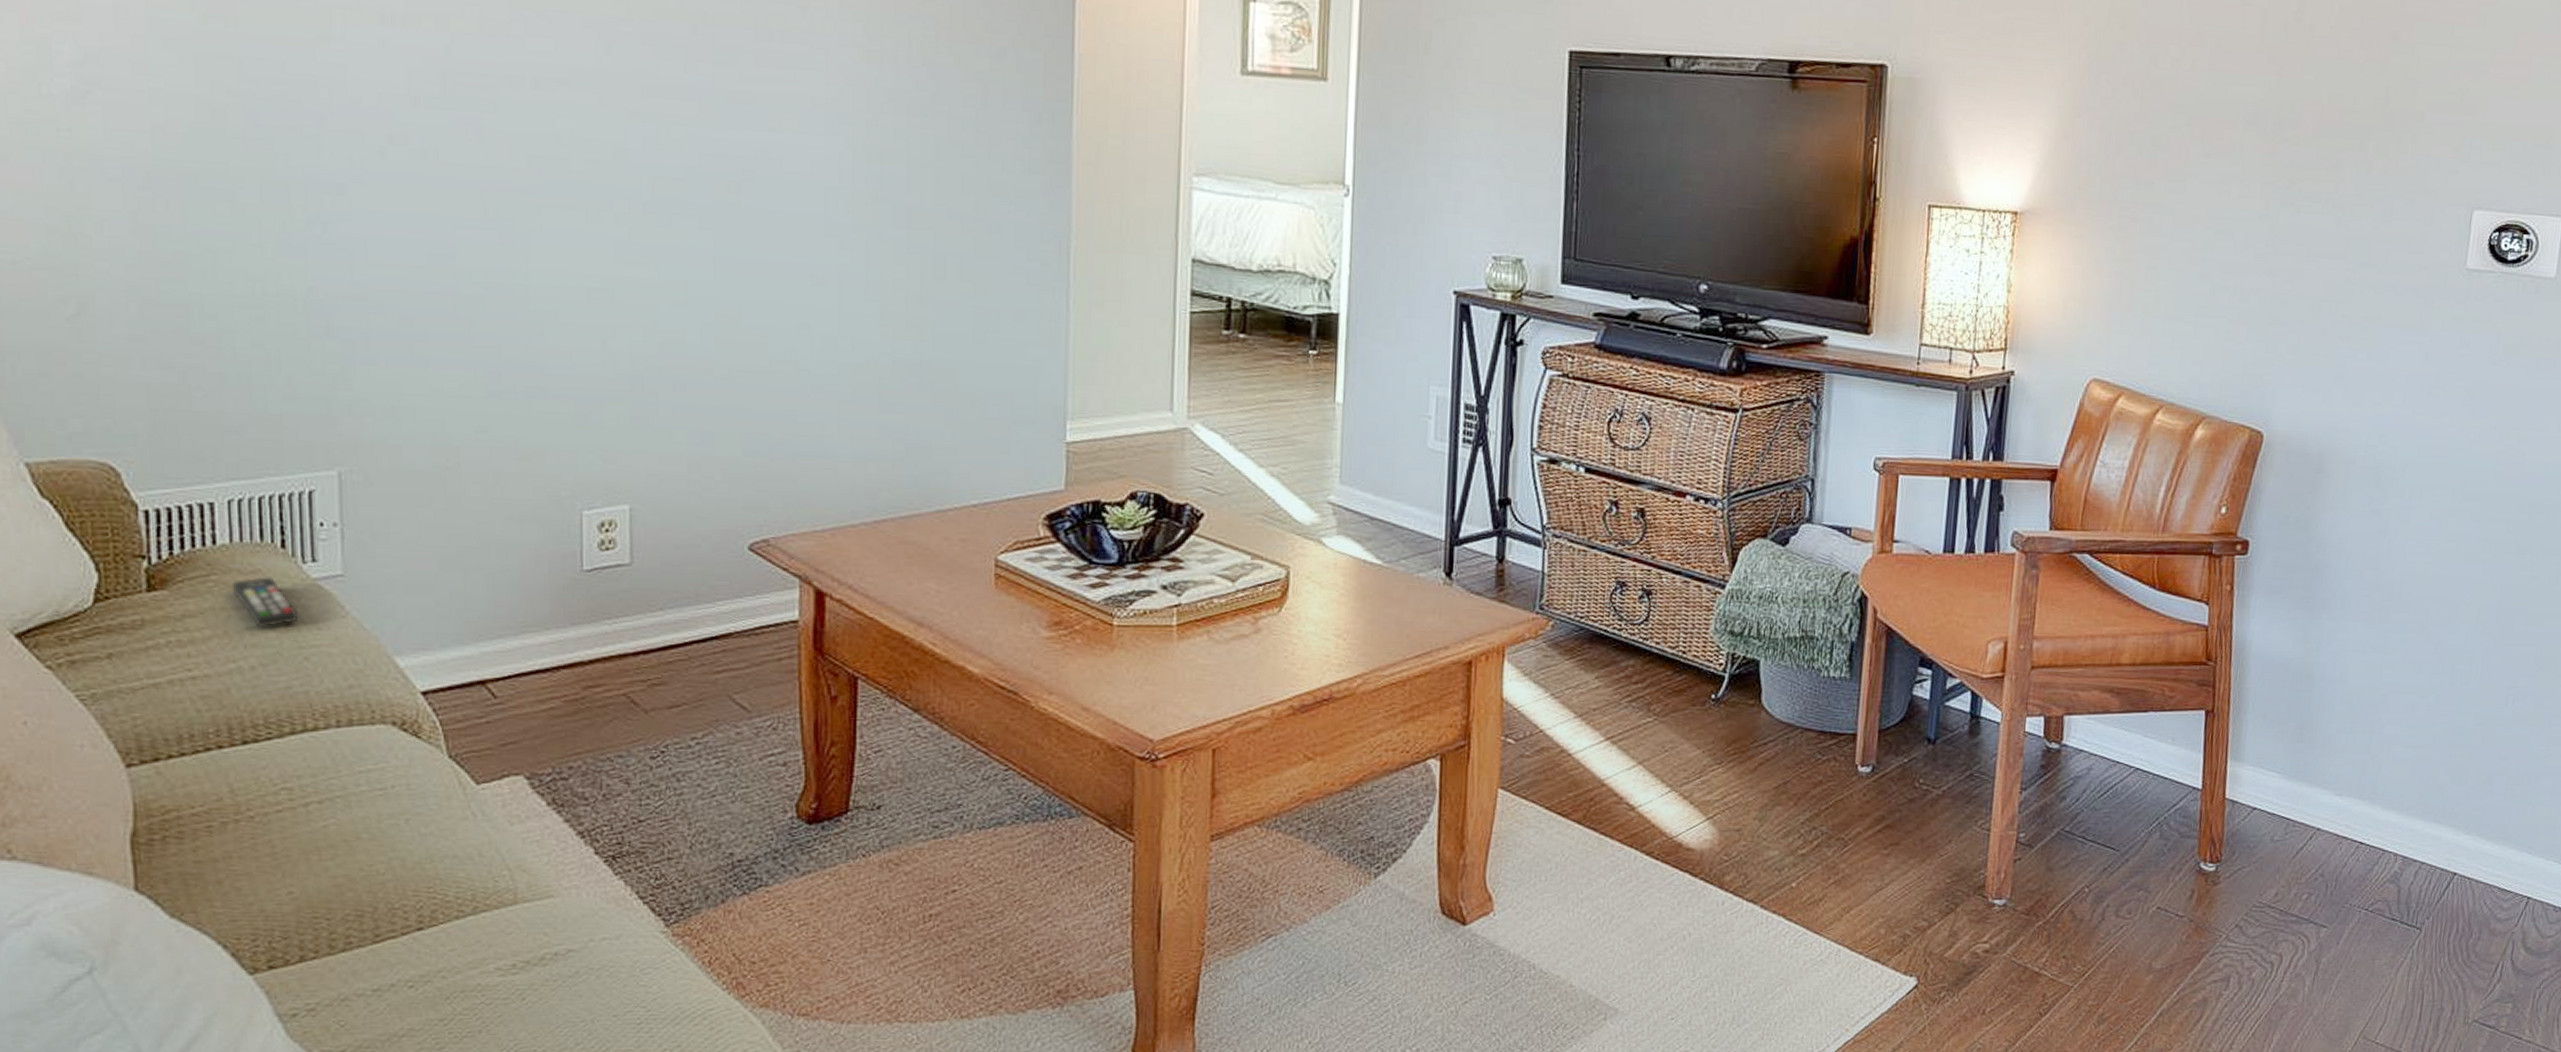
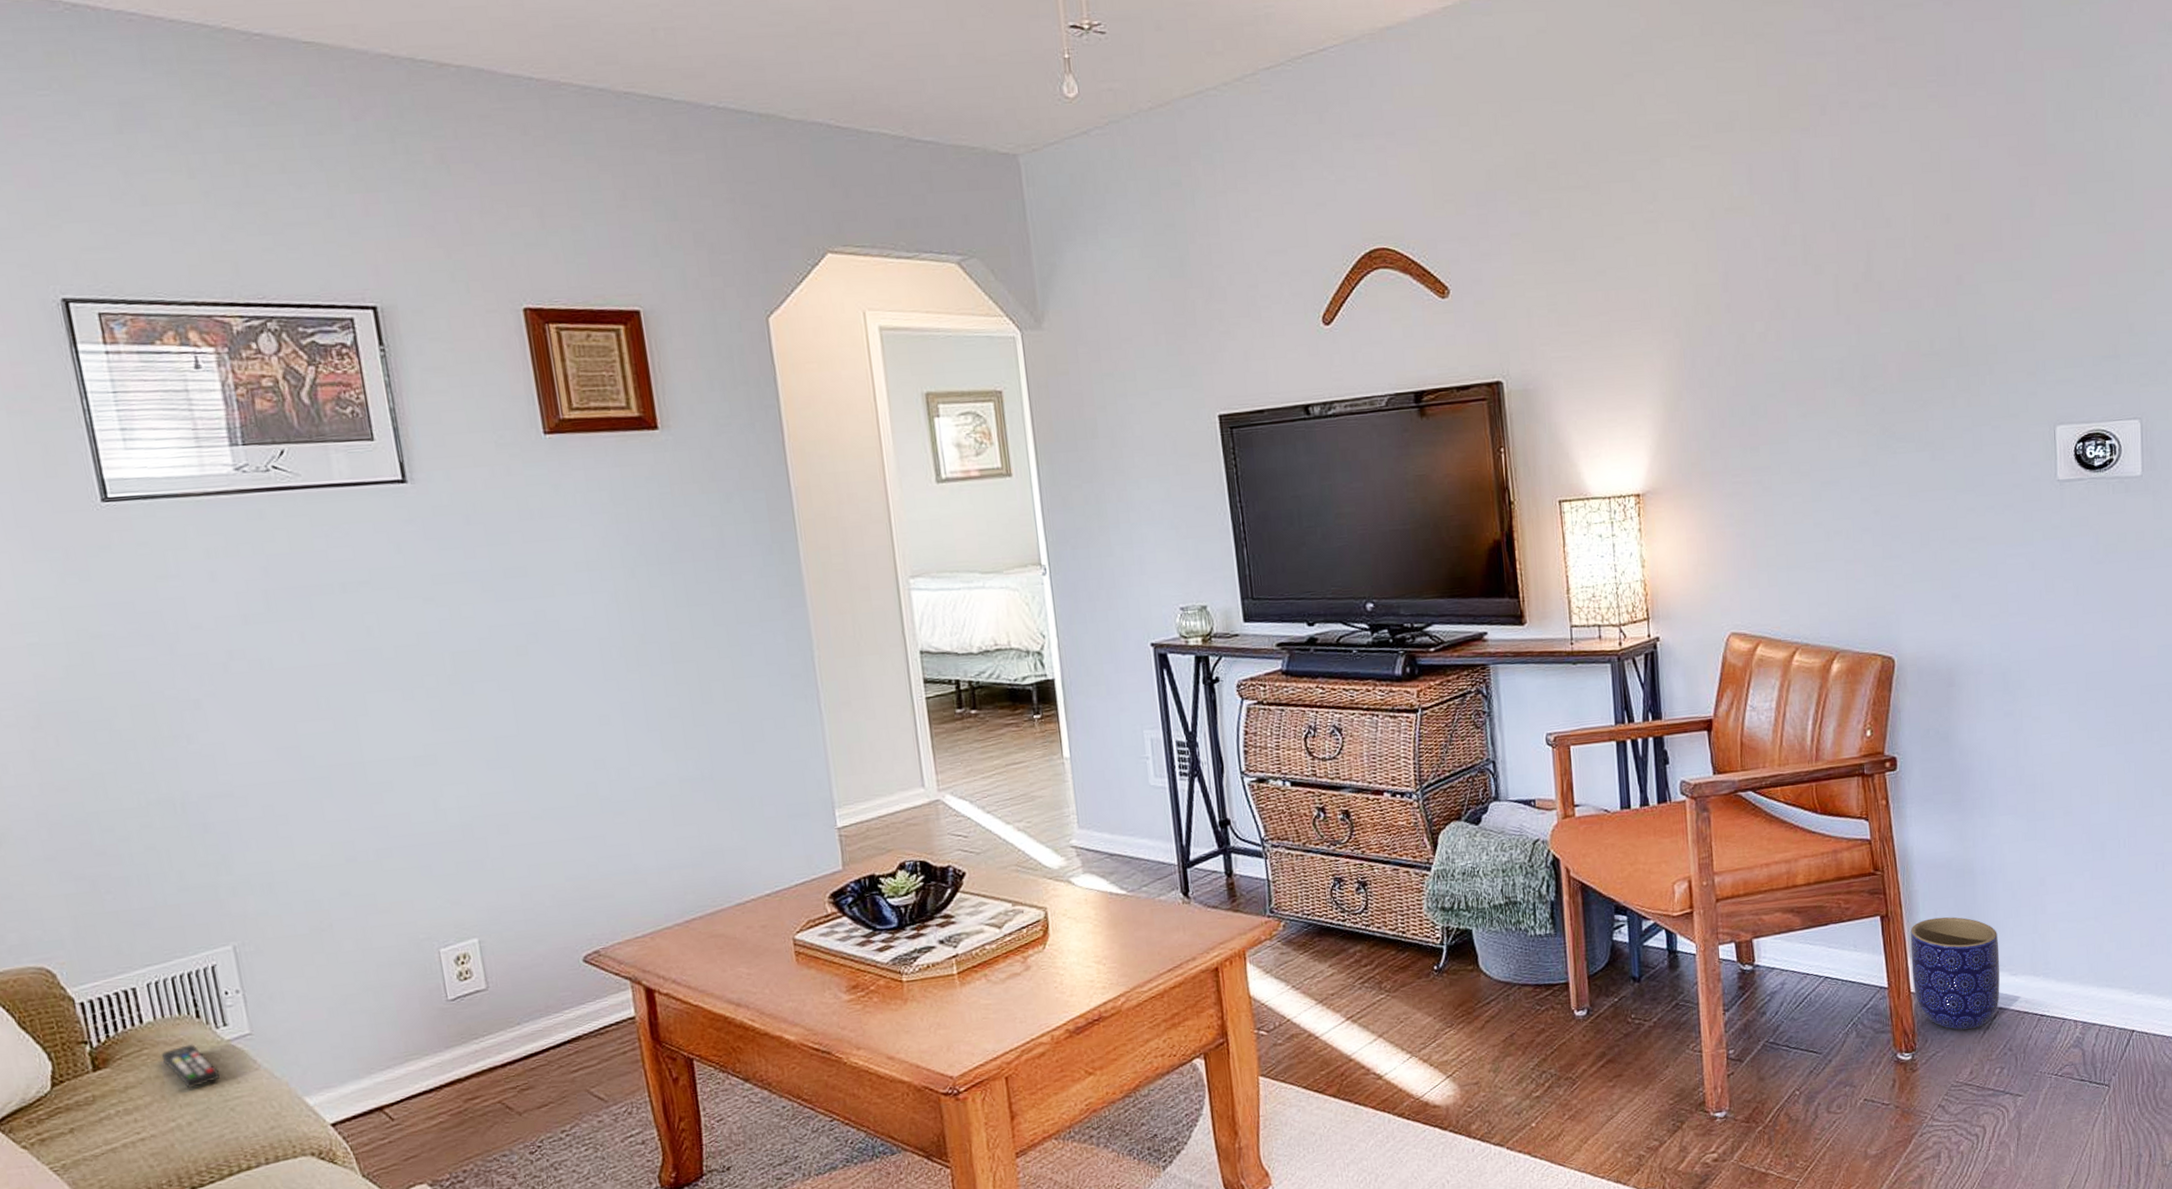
planter: none [2229,721,2328,848] -> present [1910,917,2000,1030]

